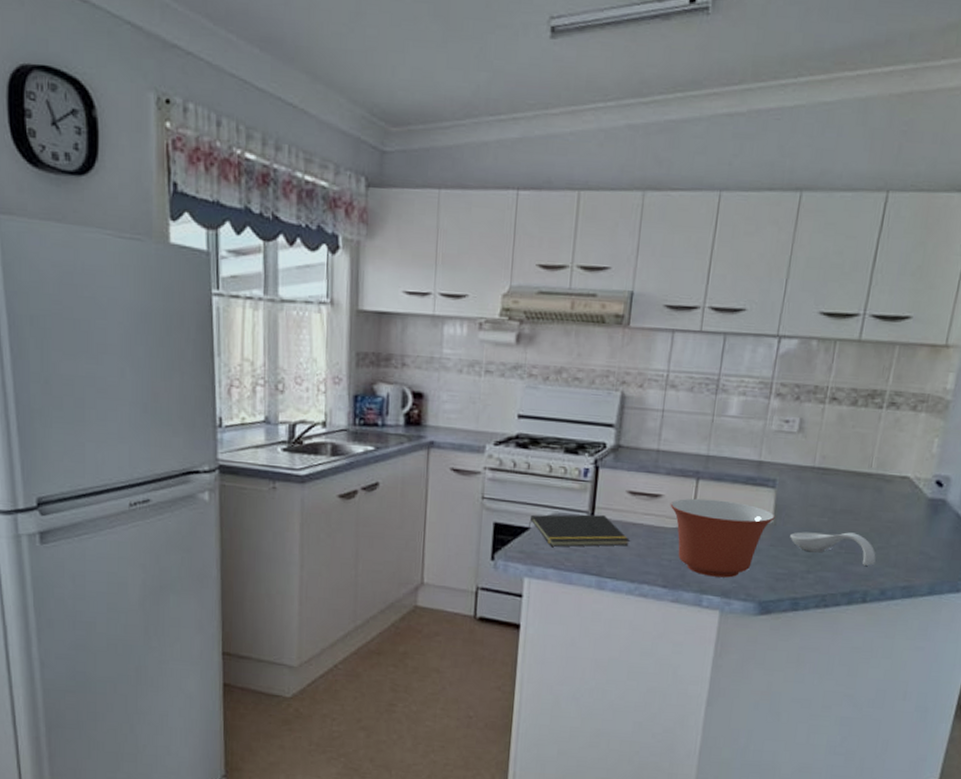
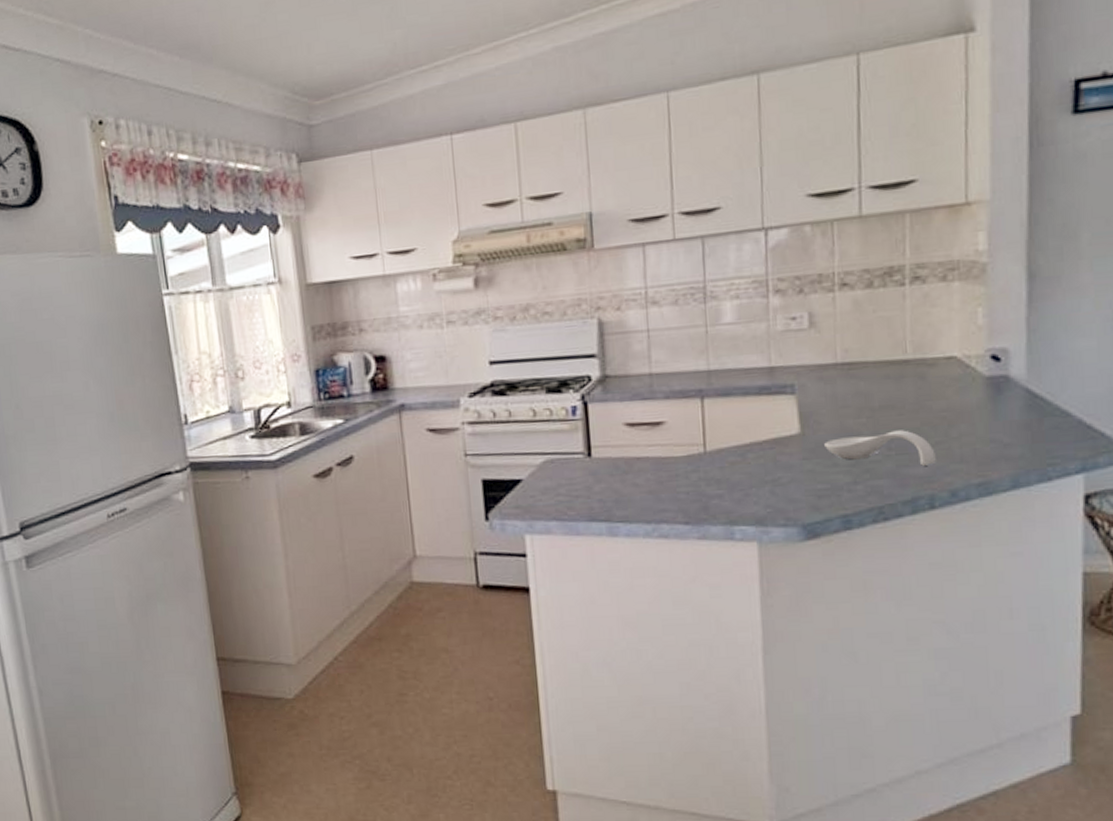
notepad: present [527,514,630,547] -> none [520,454,637,496]
mixing bowl: present [670,498,775,578] -> none [675,416,802,505]

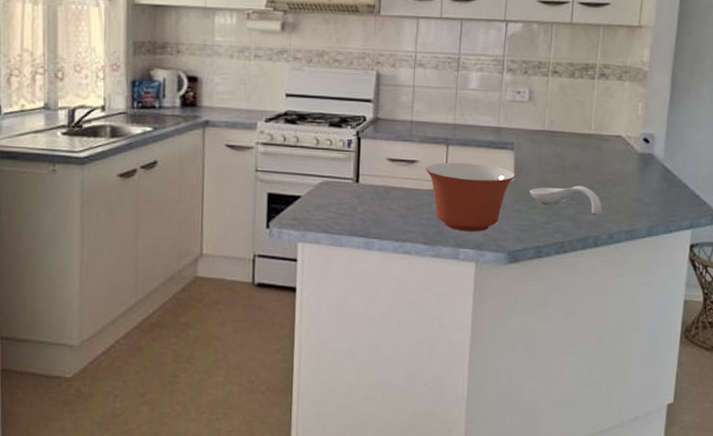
mixing bowl: none [675,416,802,505] -> present [425,162,516,232]

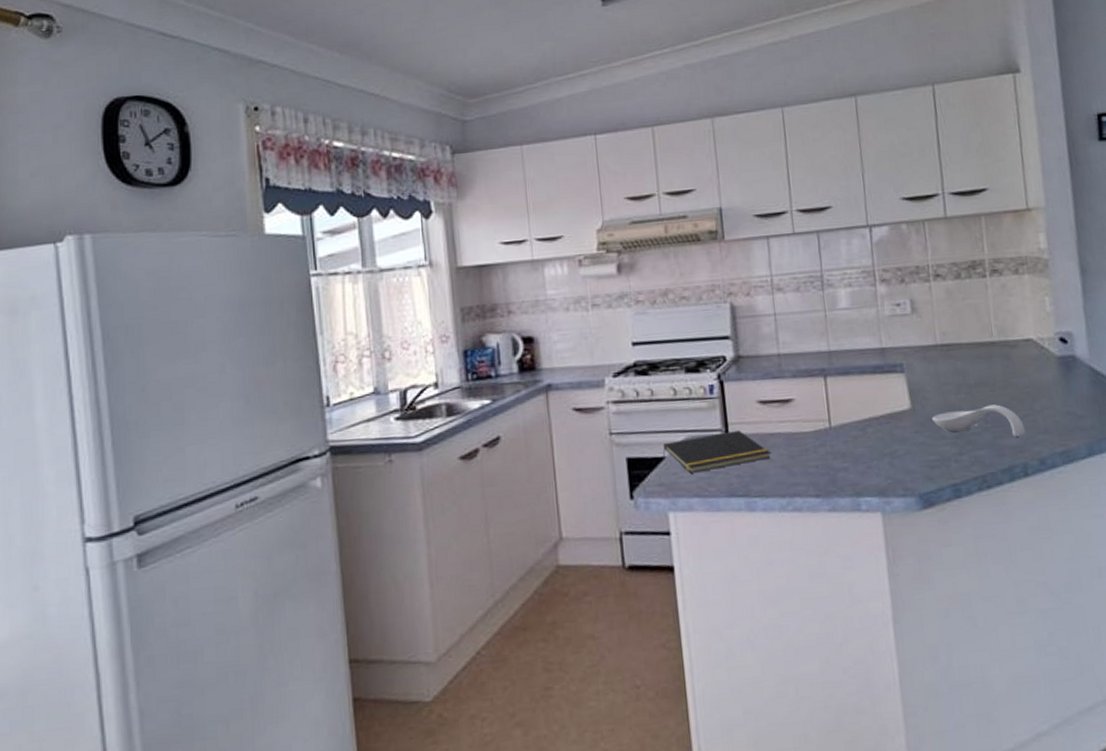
notepad: none [299,181,392,212] -> present [662,431,771,473]
mixing bowl: present [425,162,516,232] -> none [803,393,912,477]

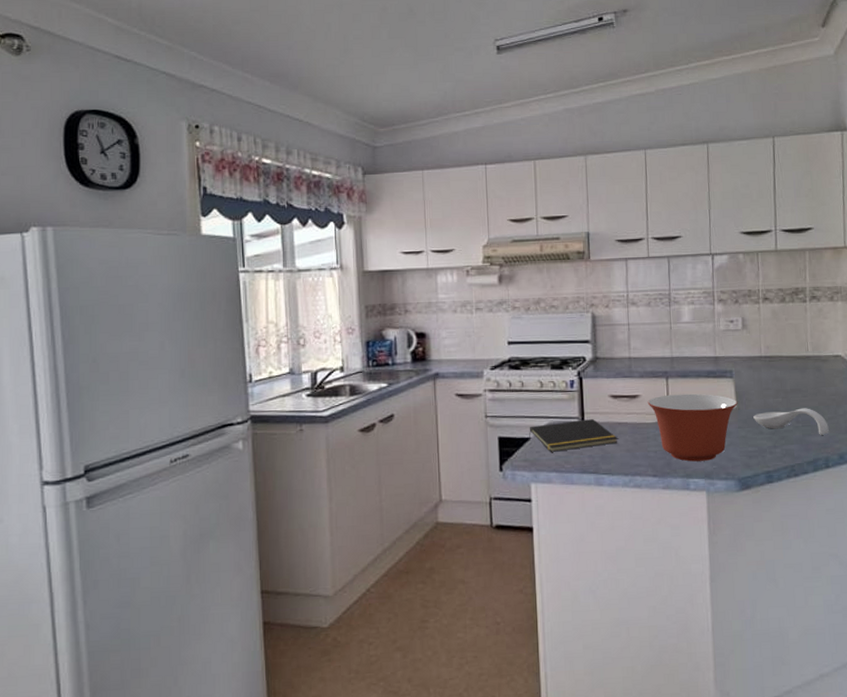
mixing bowl: none [803,393,912,477] -> present [647,393,738,462]

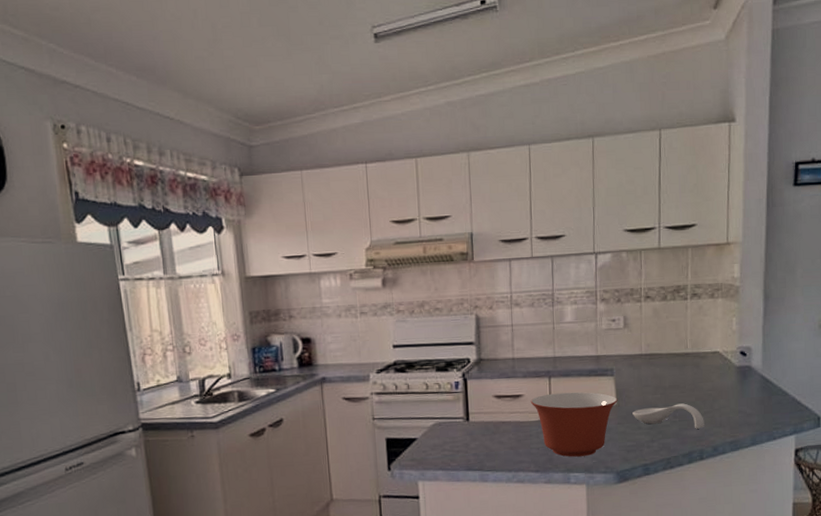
notepad: present [528,419,618,452] -> none [415,419,502,451]

